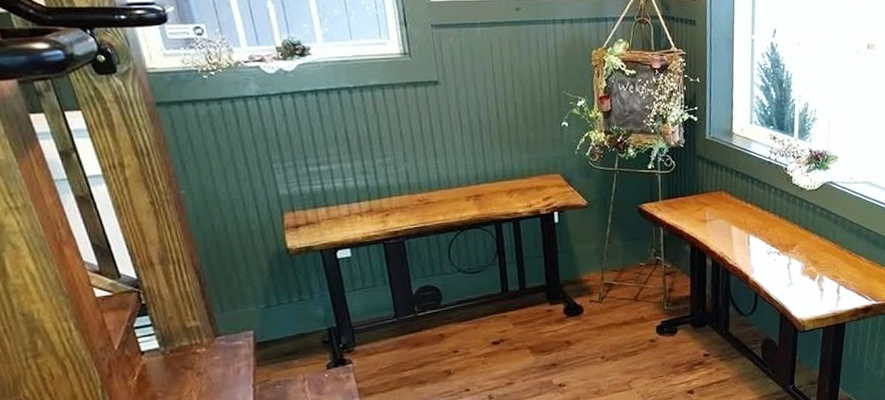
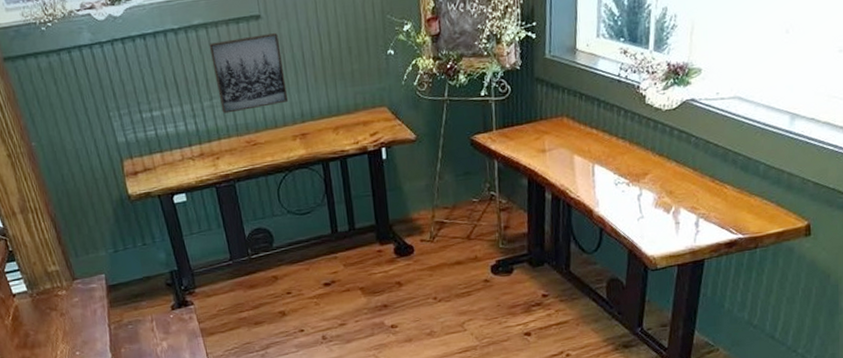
wall art: none [384,98,464,172] -> present [209,32,289,114]

